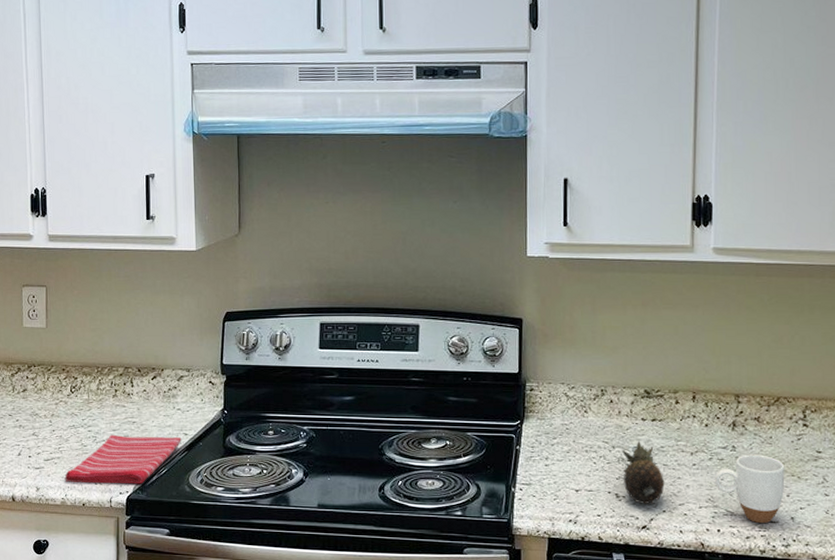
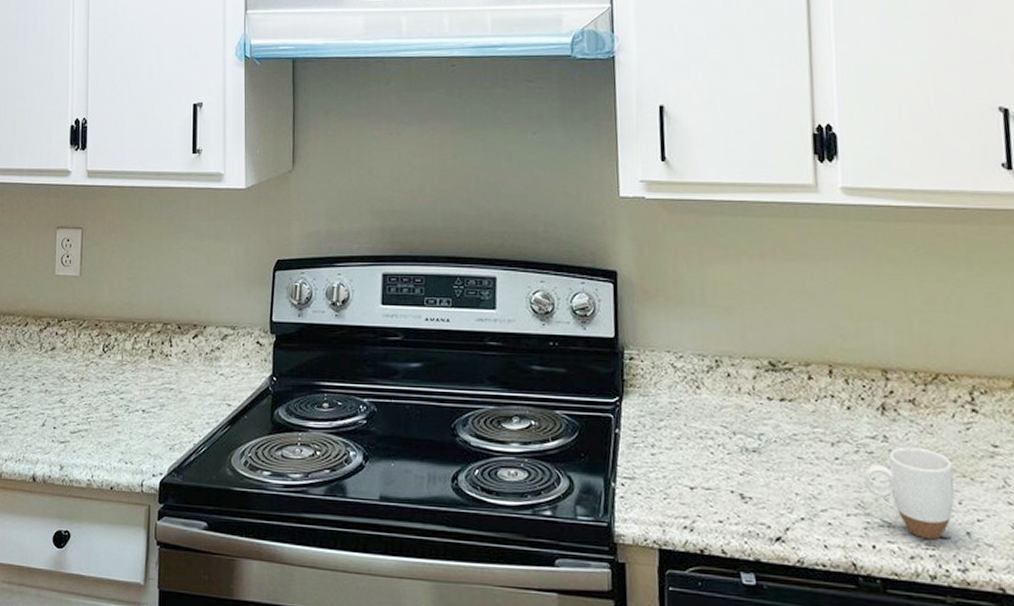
dish towel: present [64,434,181,484] -> none [92,403,224,465]
fruit: present [622,442,665,504] -> none [745,427,801,509]

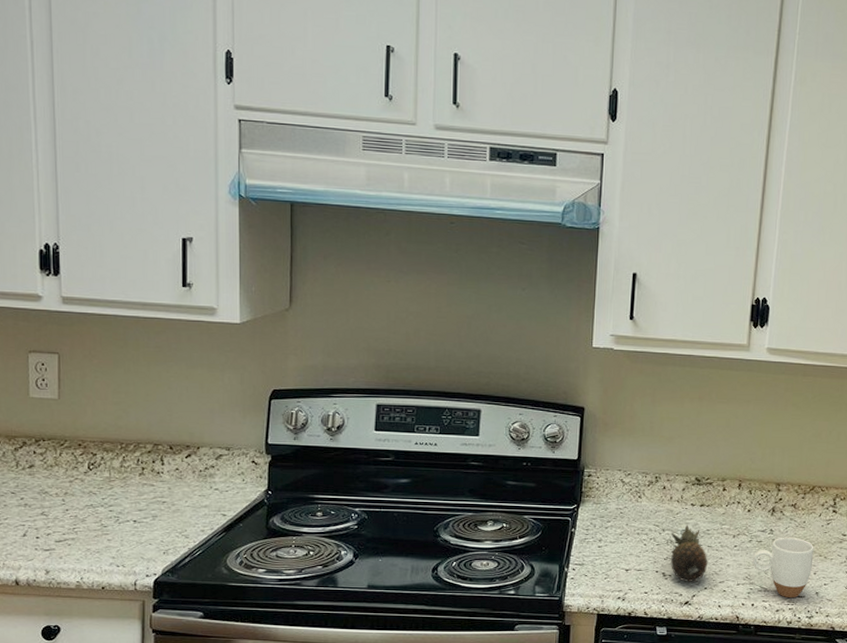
fruit: none [745,427,801,509] -> present [670,525,708,582]

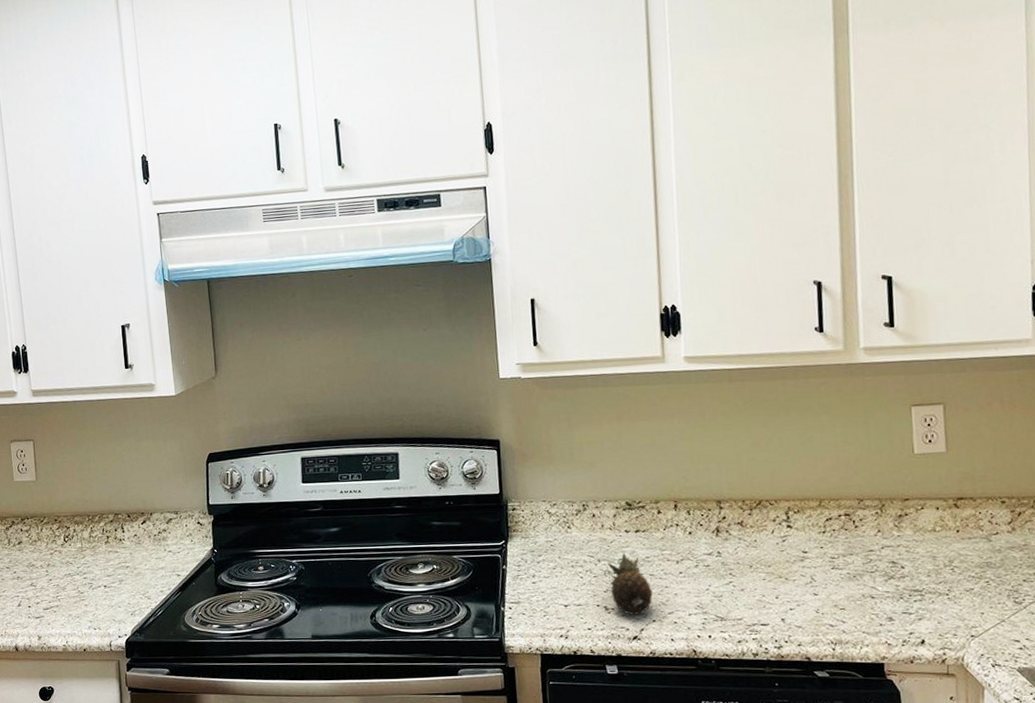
mug: present [752,537,814,599] -> none [701,558,773,627]

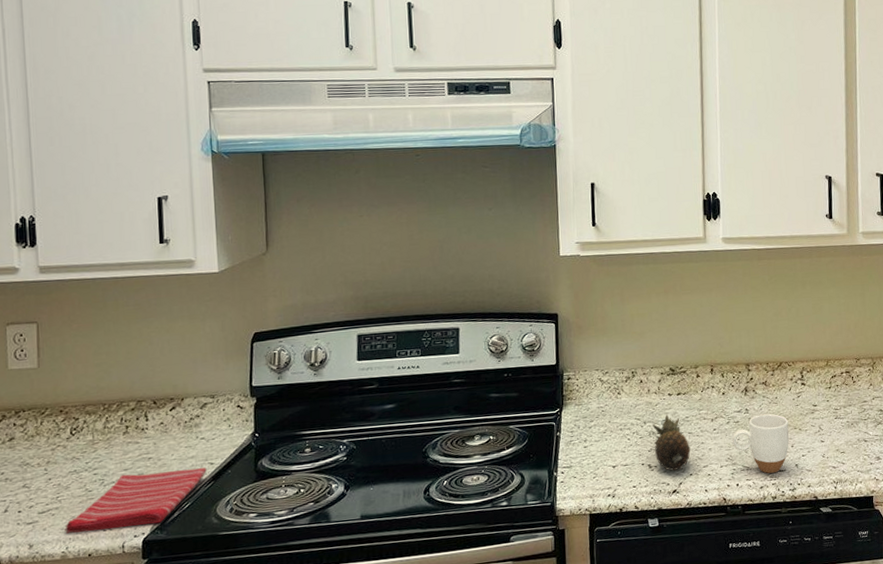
dish towel: none [64,579,175,630] -> present [65,468,207,534]
mug: none [701,558,773,627] -> present [732,413,789,474]

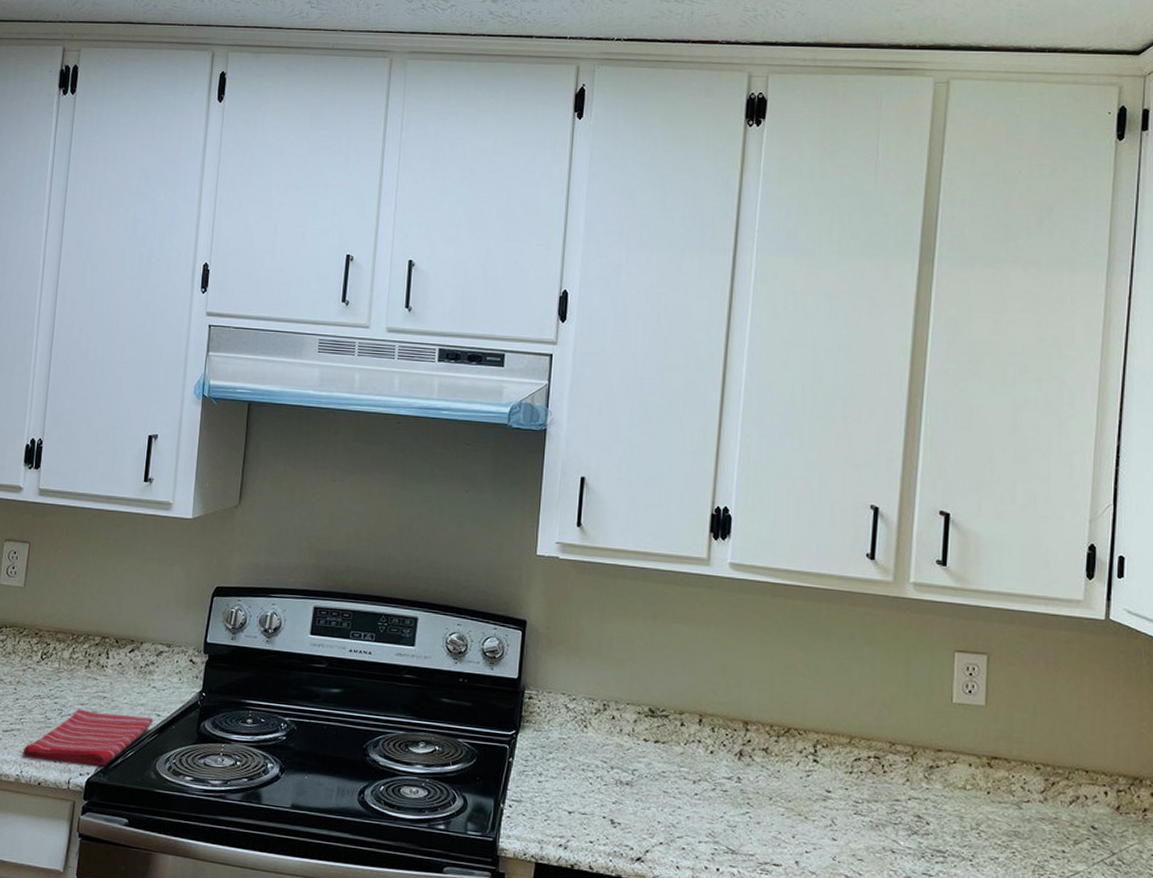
fruit: present [652,415,691,471] -> none [620,764,664,834]
mug: present [732,413,789,474] -> none [716,787,792,866]

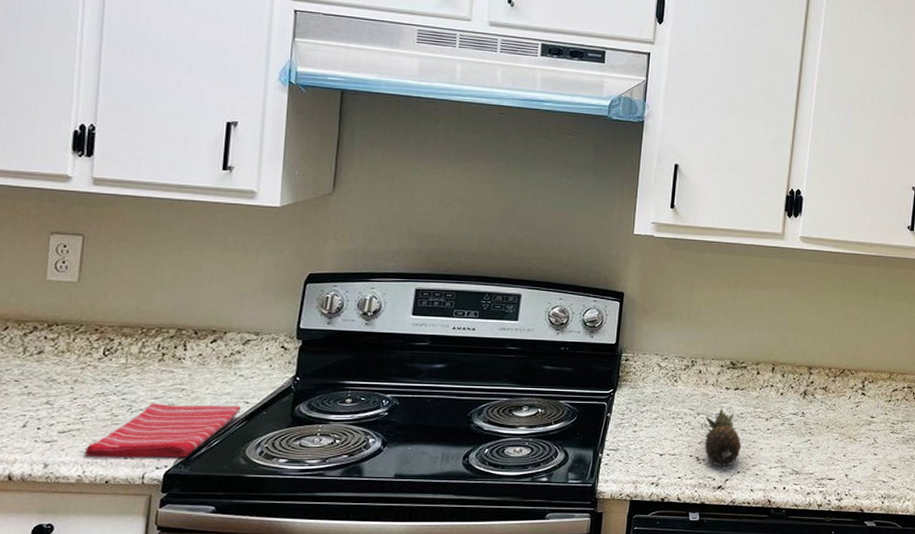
fruit: none [620,764,664,834] -> present [704,409,741,466]

